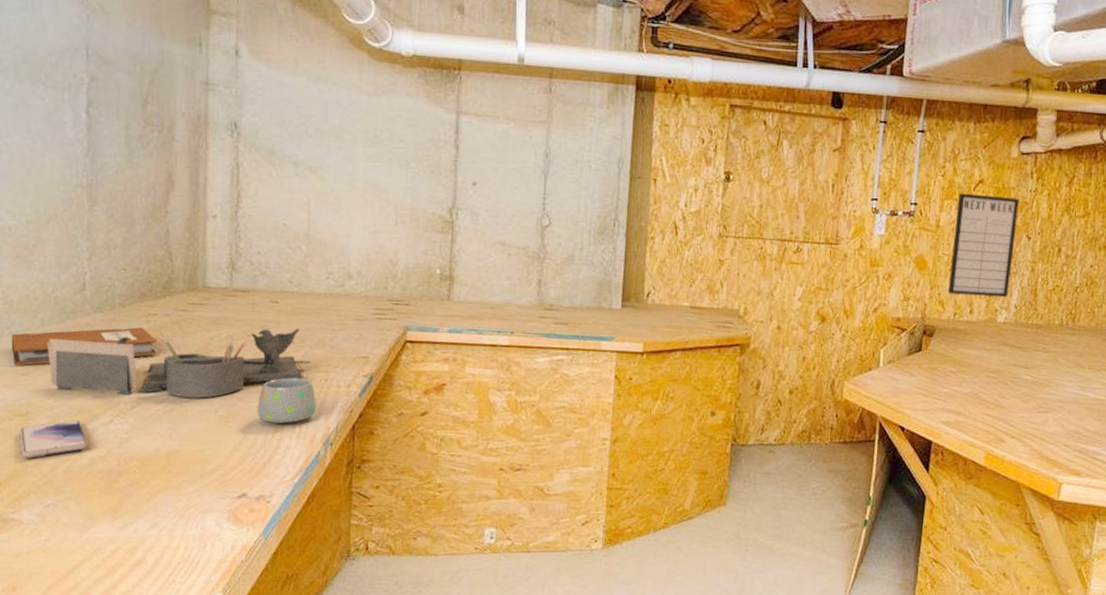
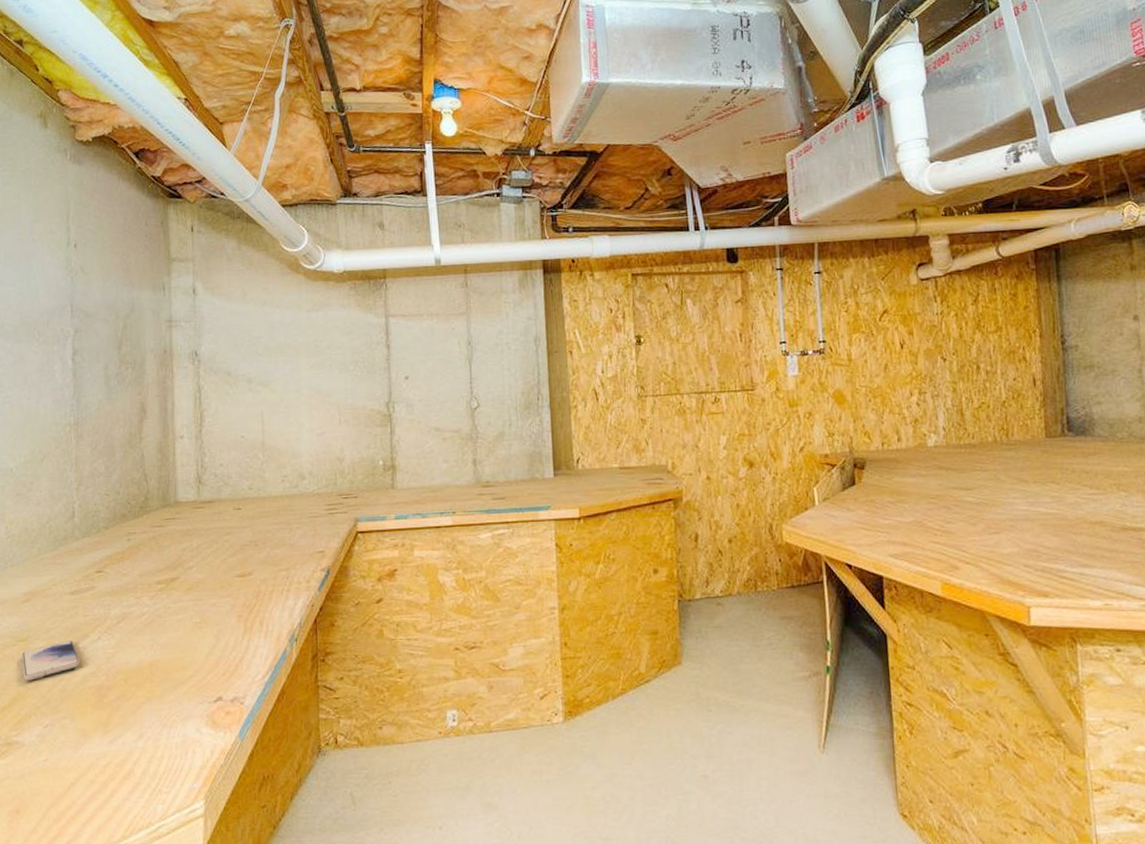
notebook: present [11,327,158,366] -> none [13,546,138,595]
desk organizer: present [47,328,312,398] -> none [43,531,273,614]
mug: present [257,377,317,424] -> none [227,578,281,625]
writing board: present [948,193,1020,298] -> none [865,322,934,425]

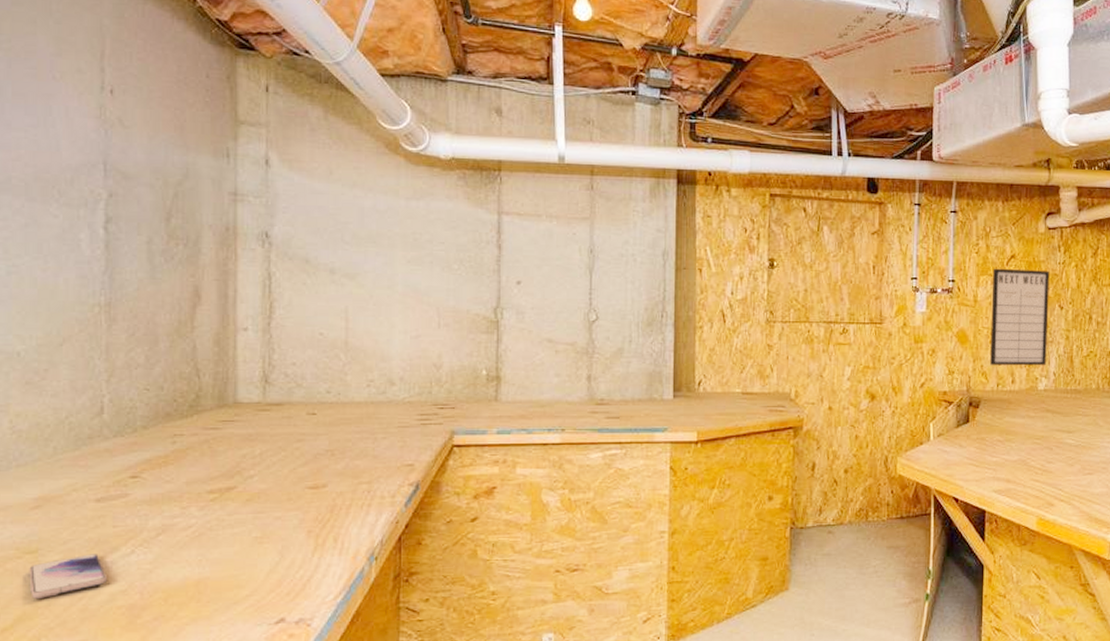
writing board: none [865,322,934,425] -> present [990,268,1050,366]

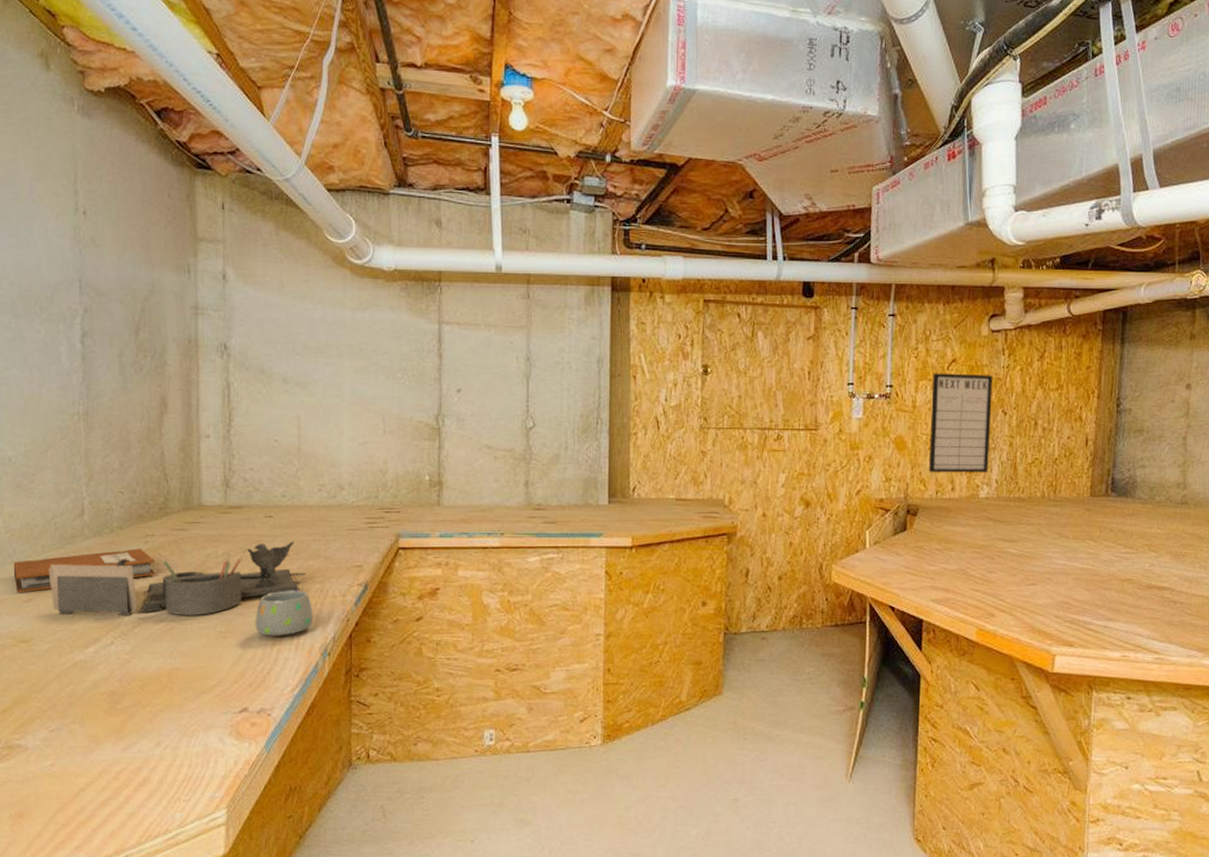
notebook: none [19,450,184,500] -> present [13,549,156,593]
smartphone: present [29,554,108,599] -> none [23,644,92,684]
desk organizer: none [60,440,353,523] -> present [48,541,307,616]
mug: none [294,491,360,541] -> present [255,590,314,636]

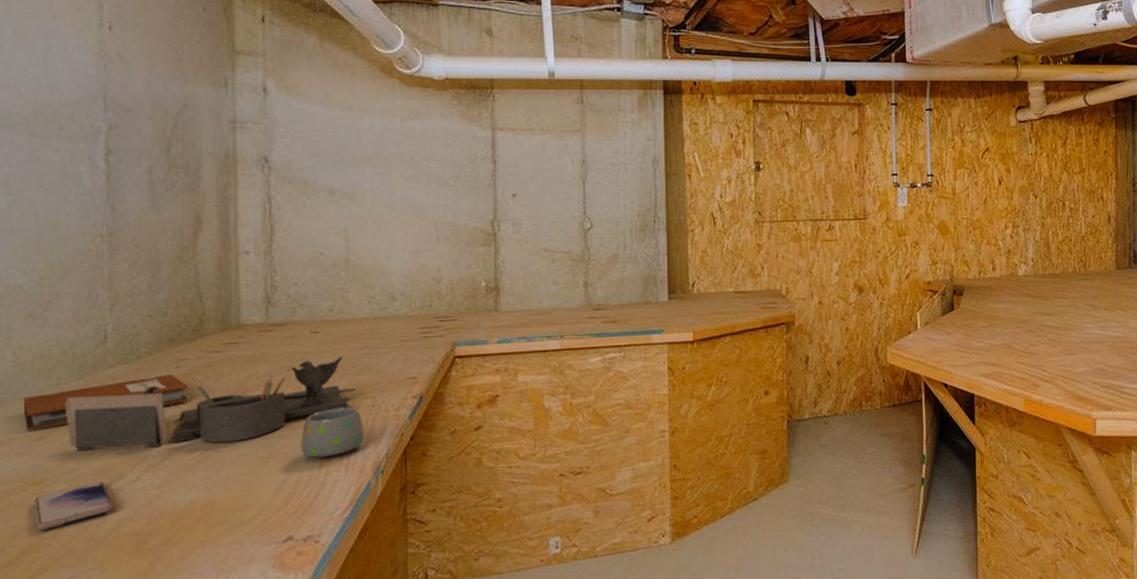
smartphone: none [23,644,92,684] -> present [34,482,114,530]
writing board: present [929,373,993,473] -> none [969,161,1025,255]

